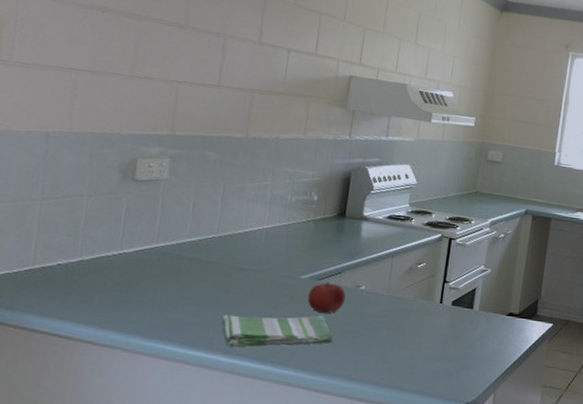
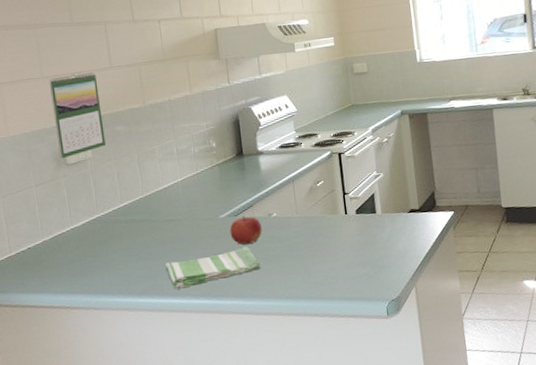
calendar: none [128,80,198,173] -> present [49,72,106,159]

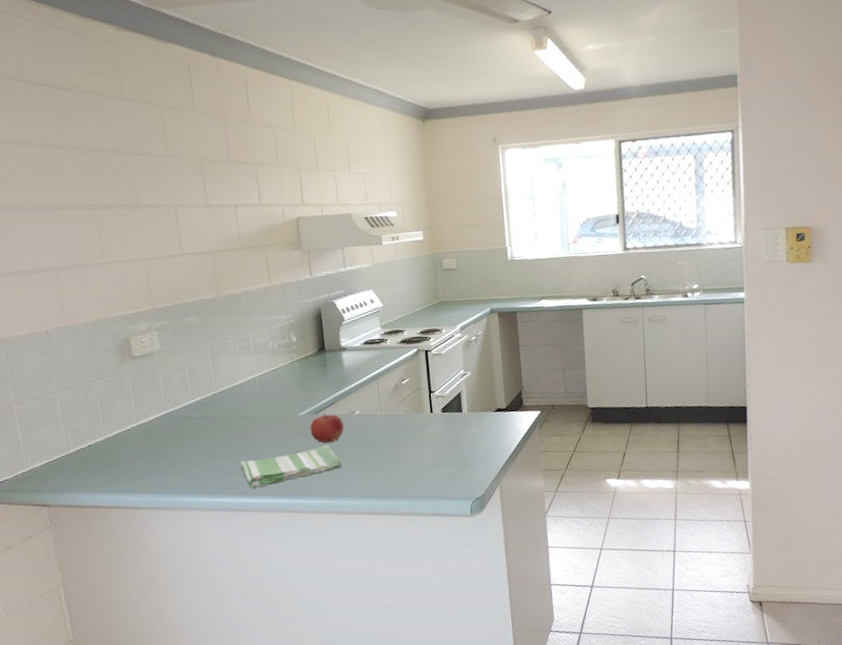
calendar: present [49,72,106,159] -> none [112,259,176,351]

